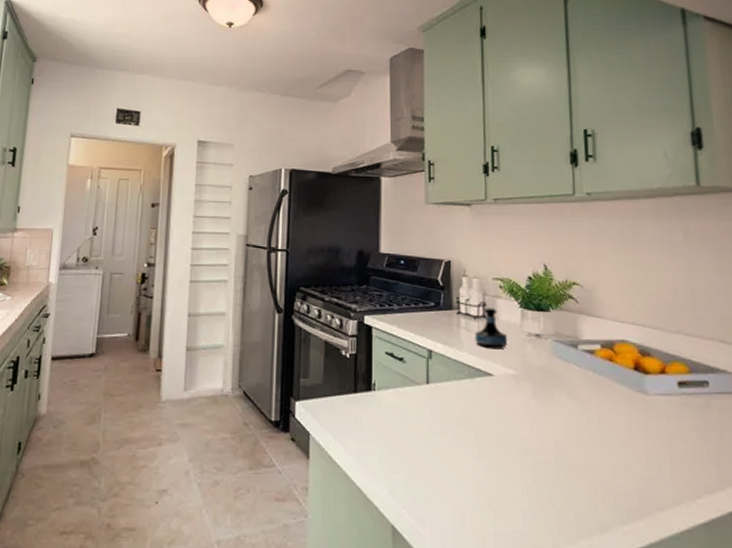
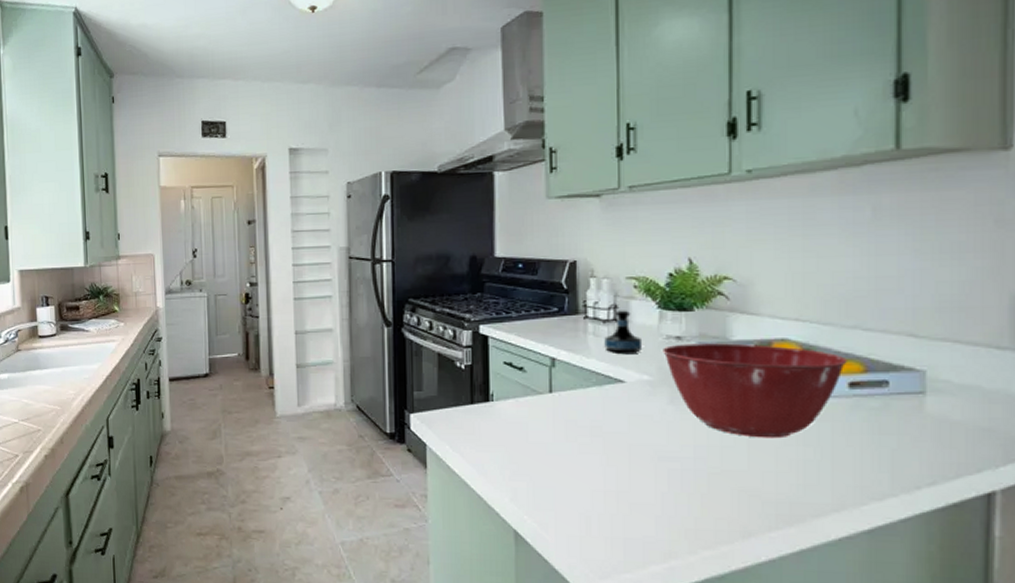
mixing bowl: none [525,341,675,433] -> present [663,343,847,439]

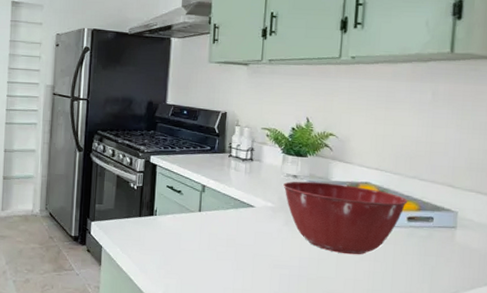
tequila bottle: present [604,310,643,353] -> none [242,152,270,186]

